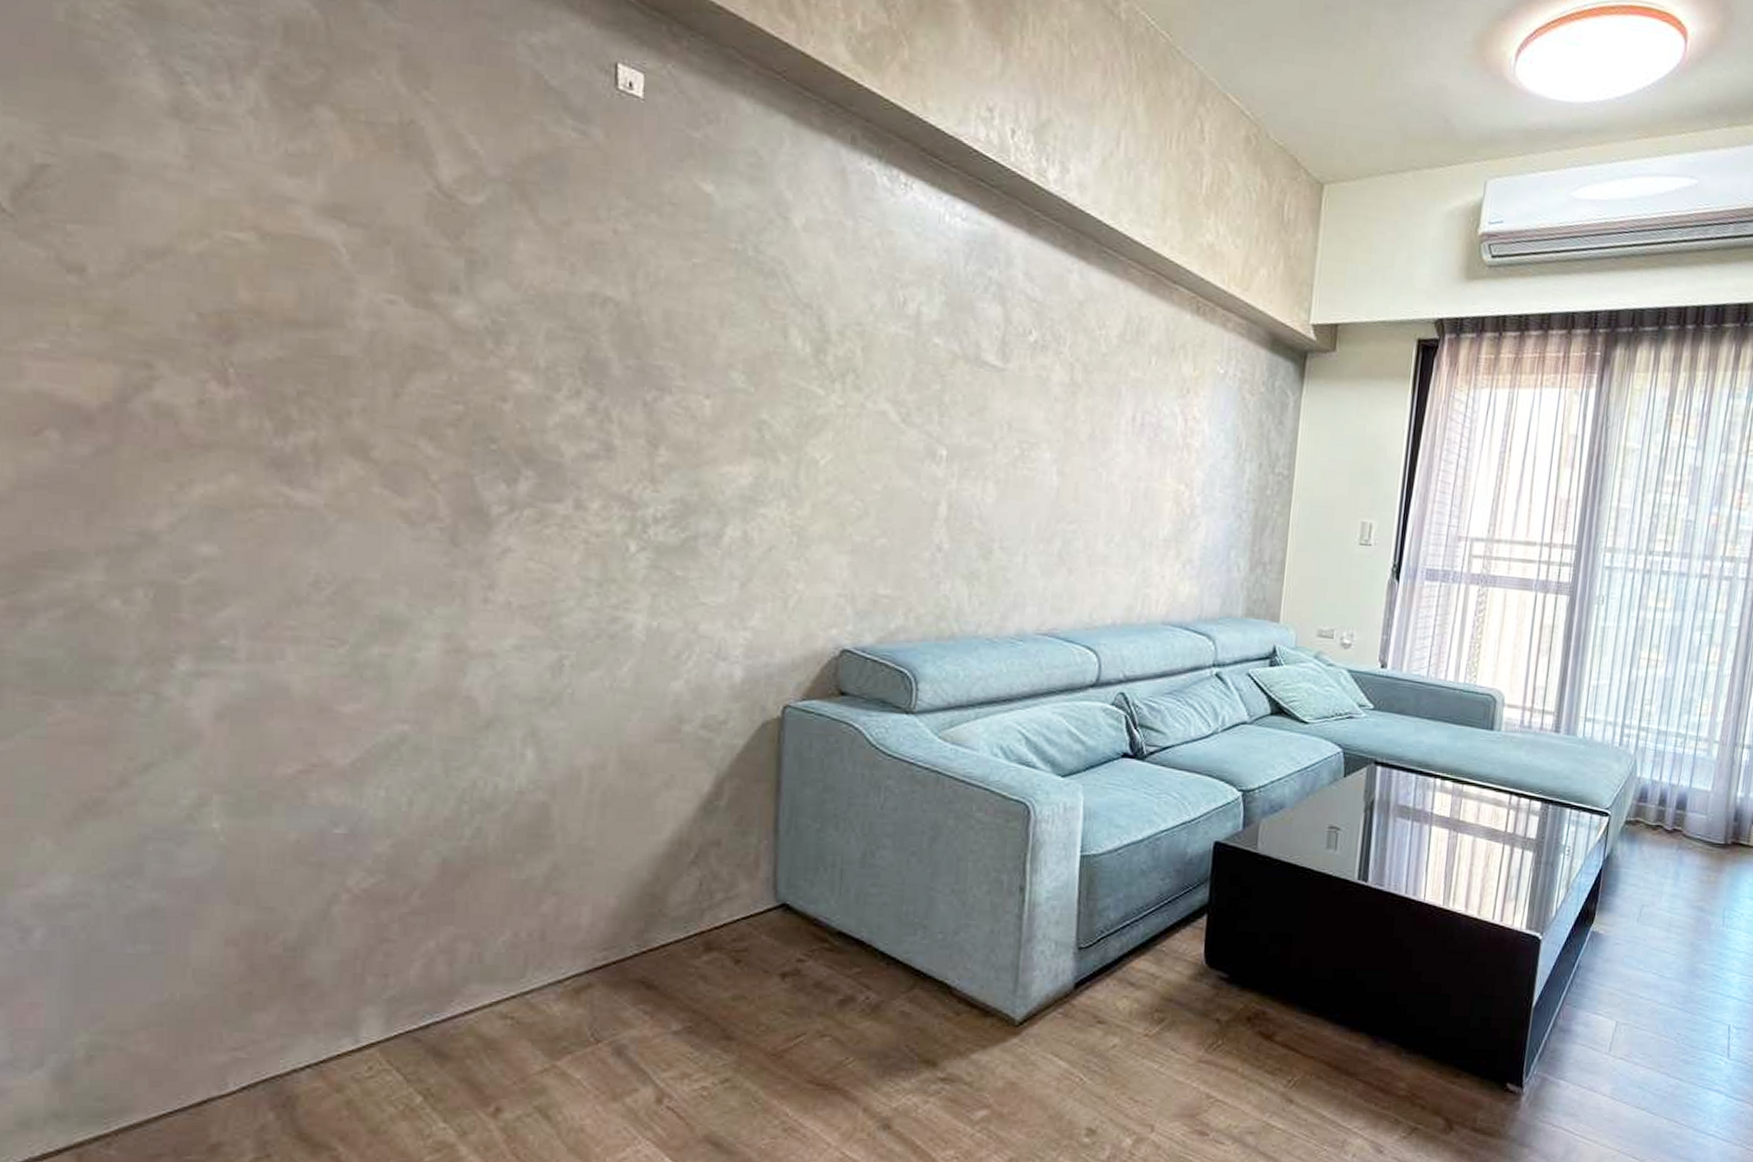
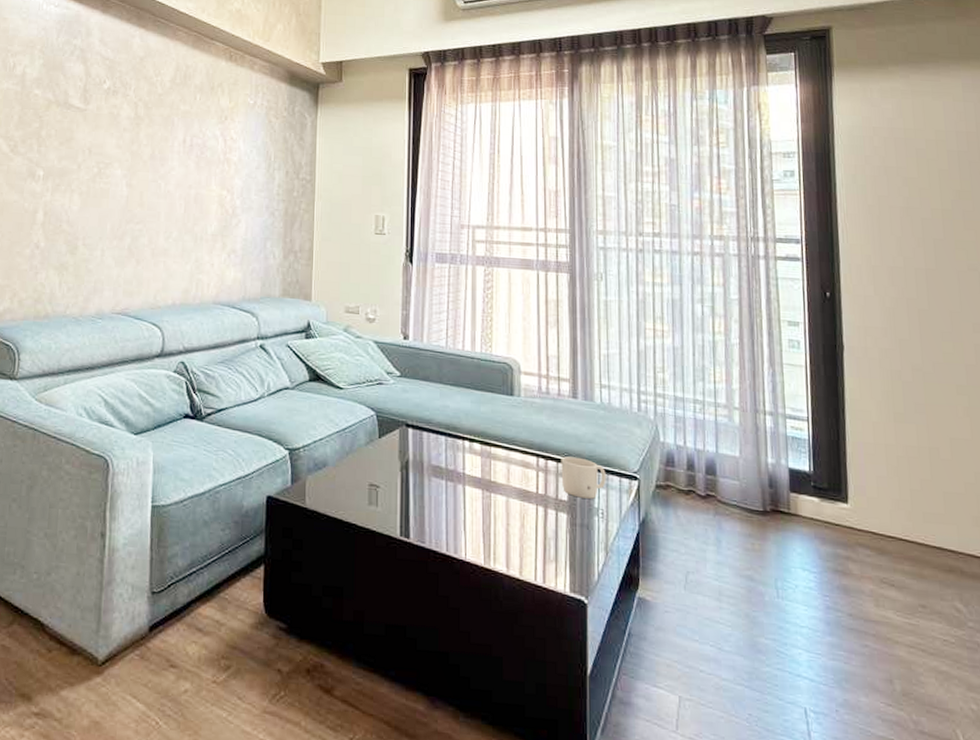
mug: none [1532,793,1578,836] -> present [561,456,606,499]

